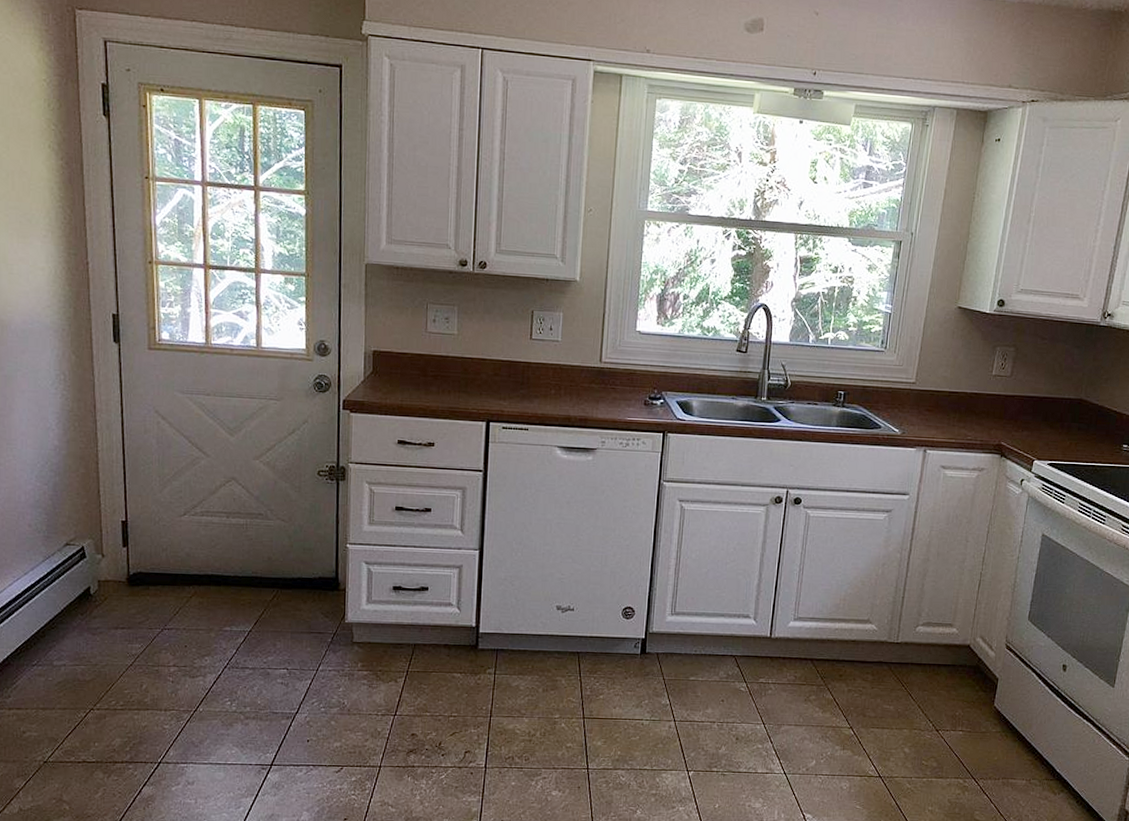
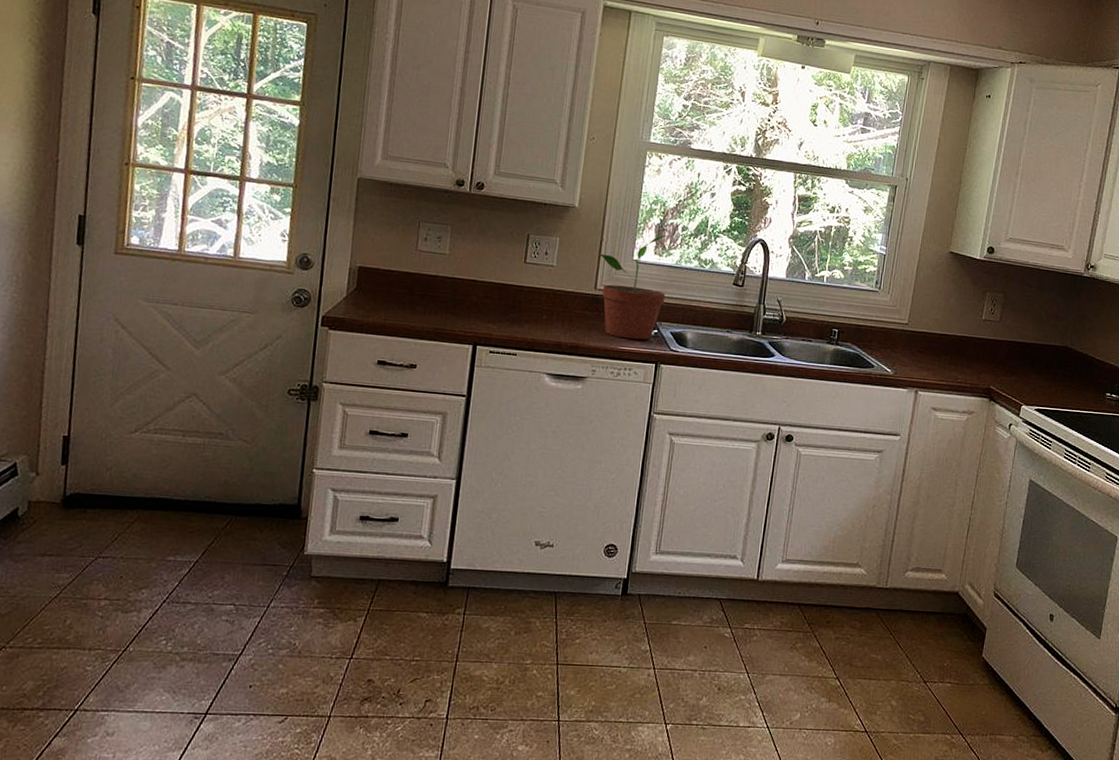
potted plant: none [603,305,671,410] -> present [599,235,669,340]

